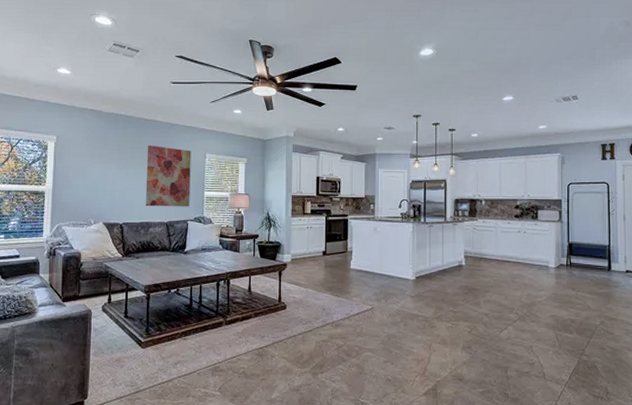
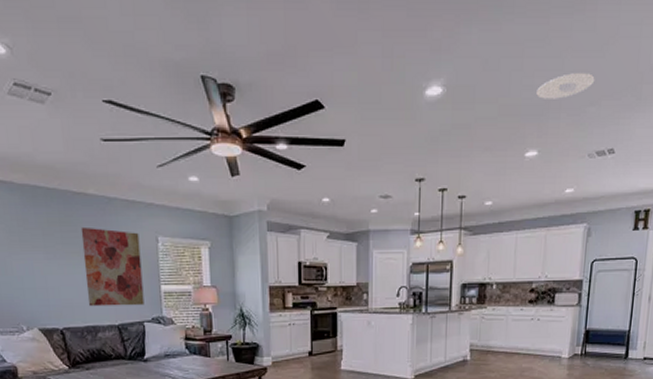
recessed light: none [509,41,555,59] -> present [536,73,595,99]

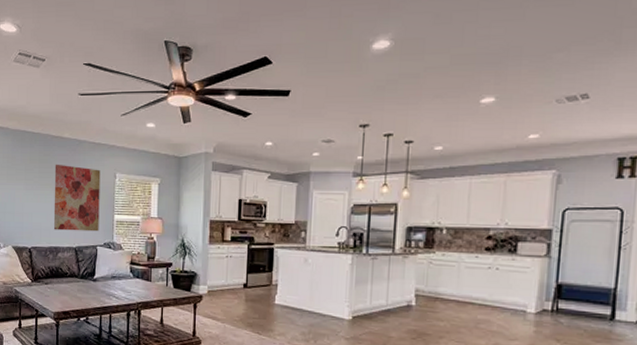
recessed light: present [536,73,595,99] -> none [493,21,563,48]

